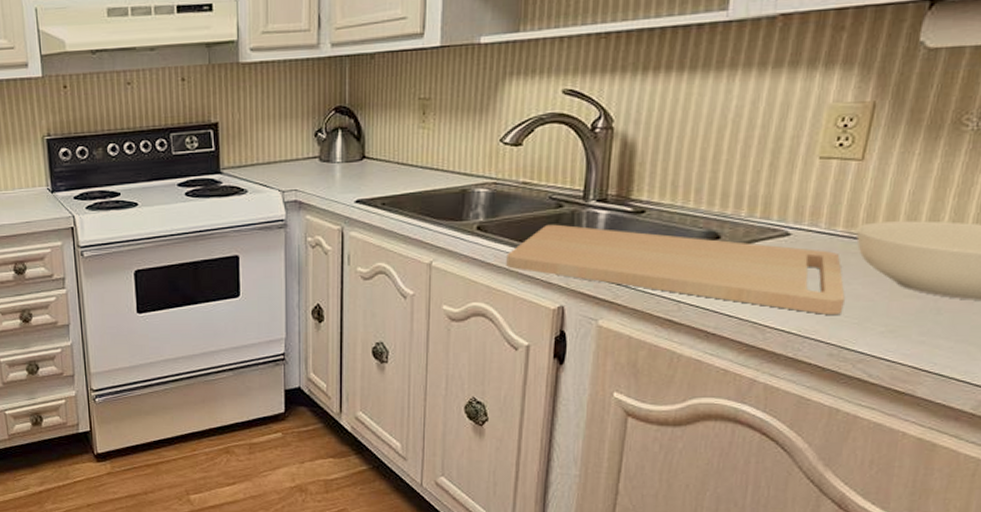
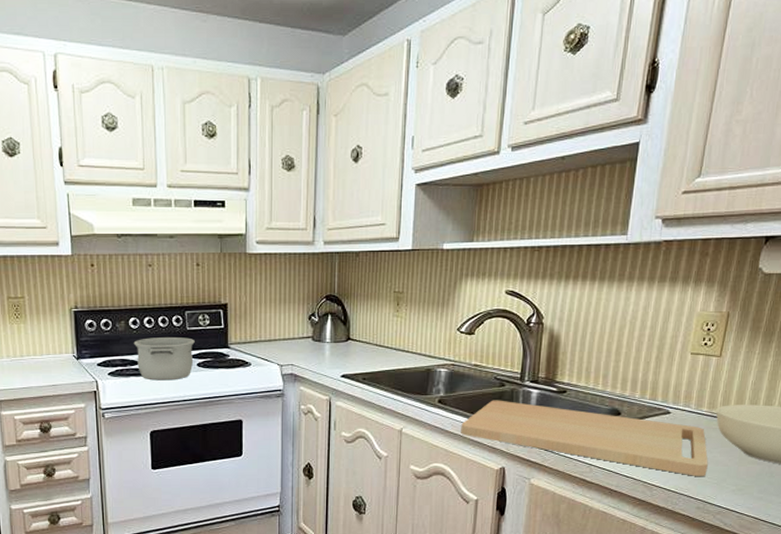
cooking pot: none [113,163,182,214] -> present [133,337,195,381]

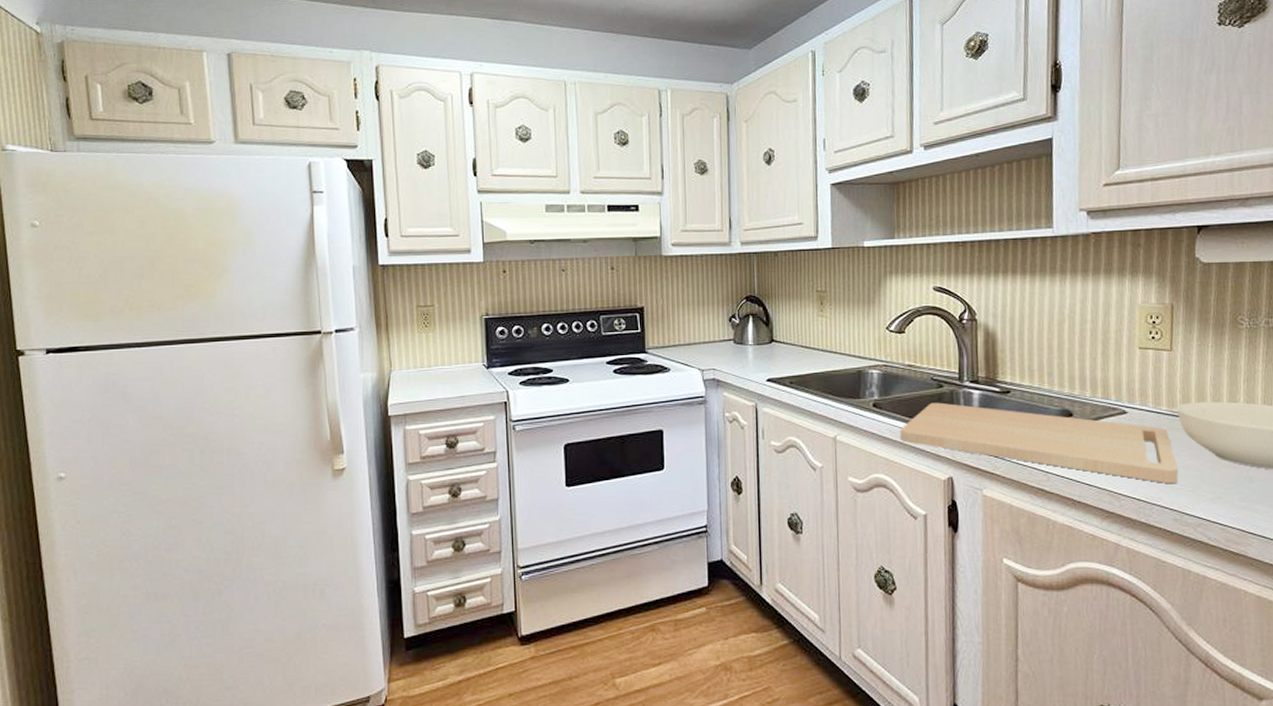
cooking pot: present [133,337,195,381] -> none [546,343,611,389]

